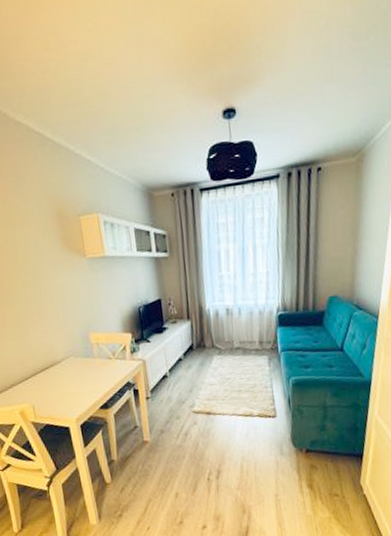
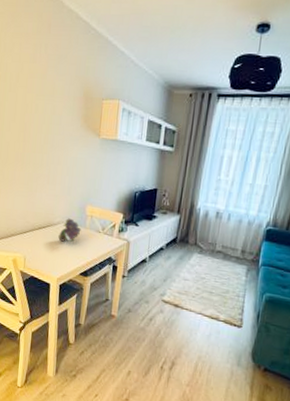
coral: none [66,351,90,379] -> present [58,218,81,242]

